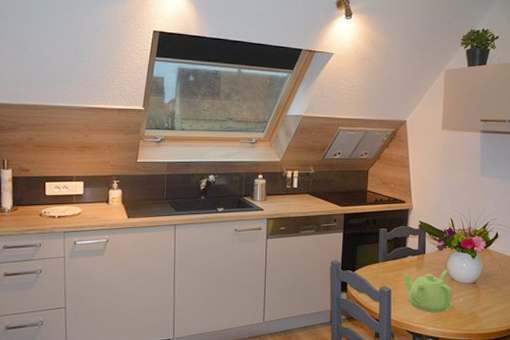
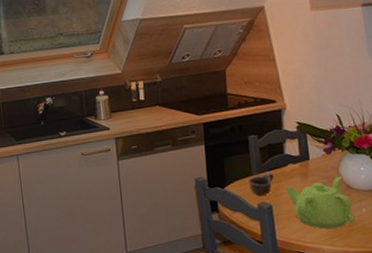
cup: none [374,261,396,281] -> present [248,171,274,197]

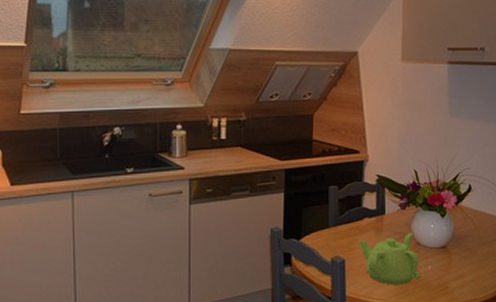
cup: present [248,171,274,197] -> none [324,225,350,250]

